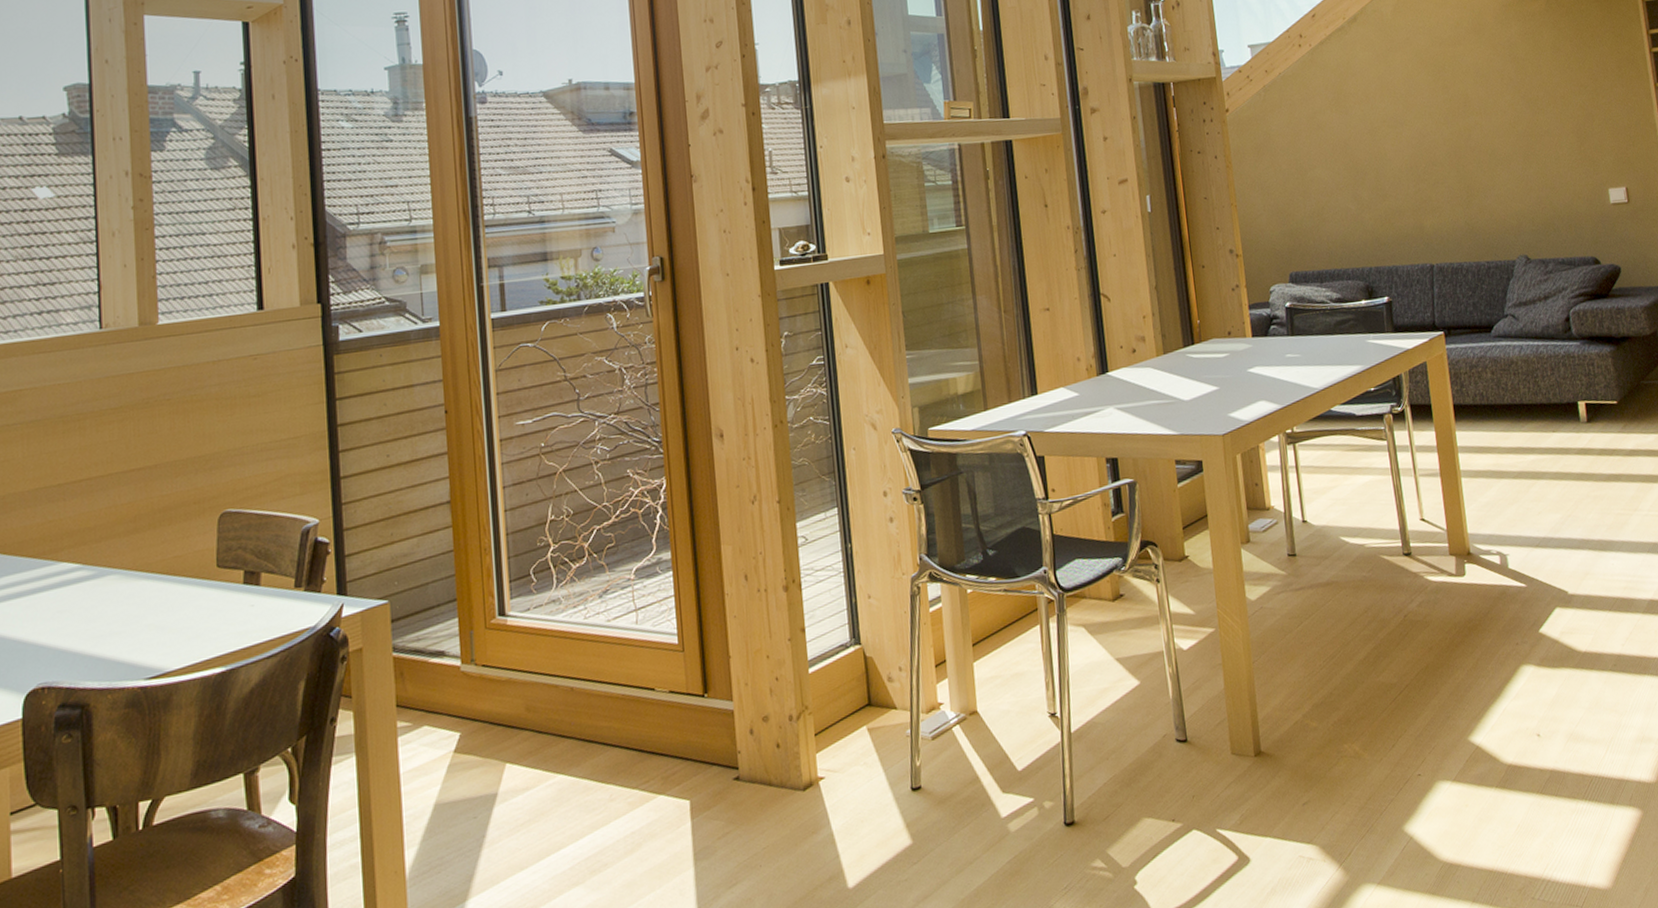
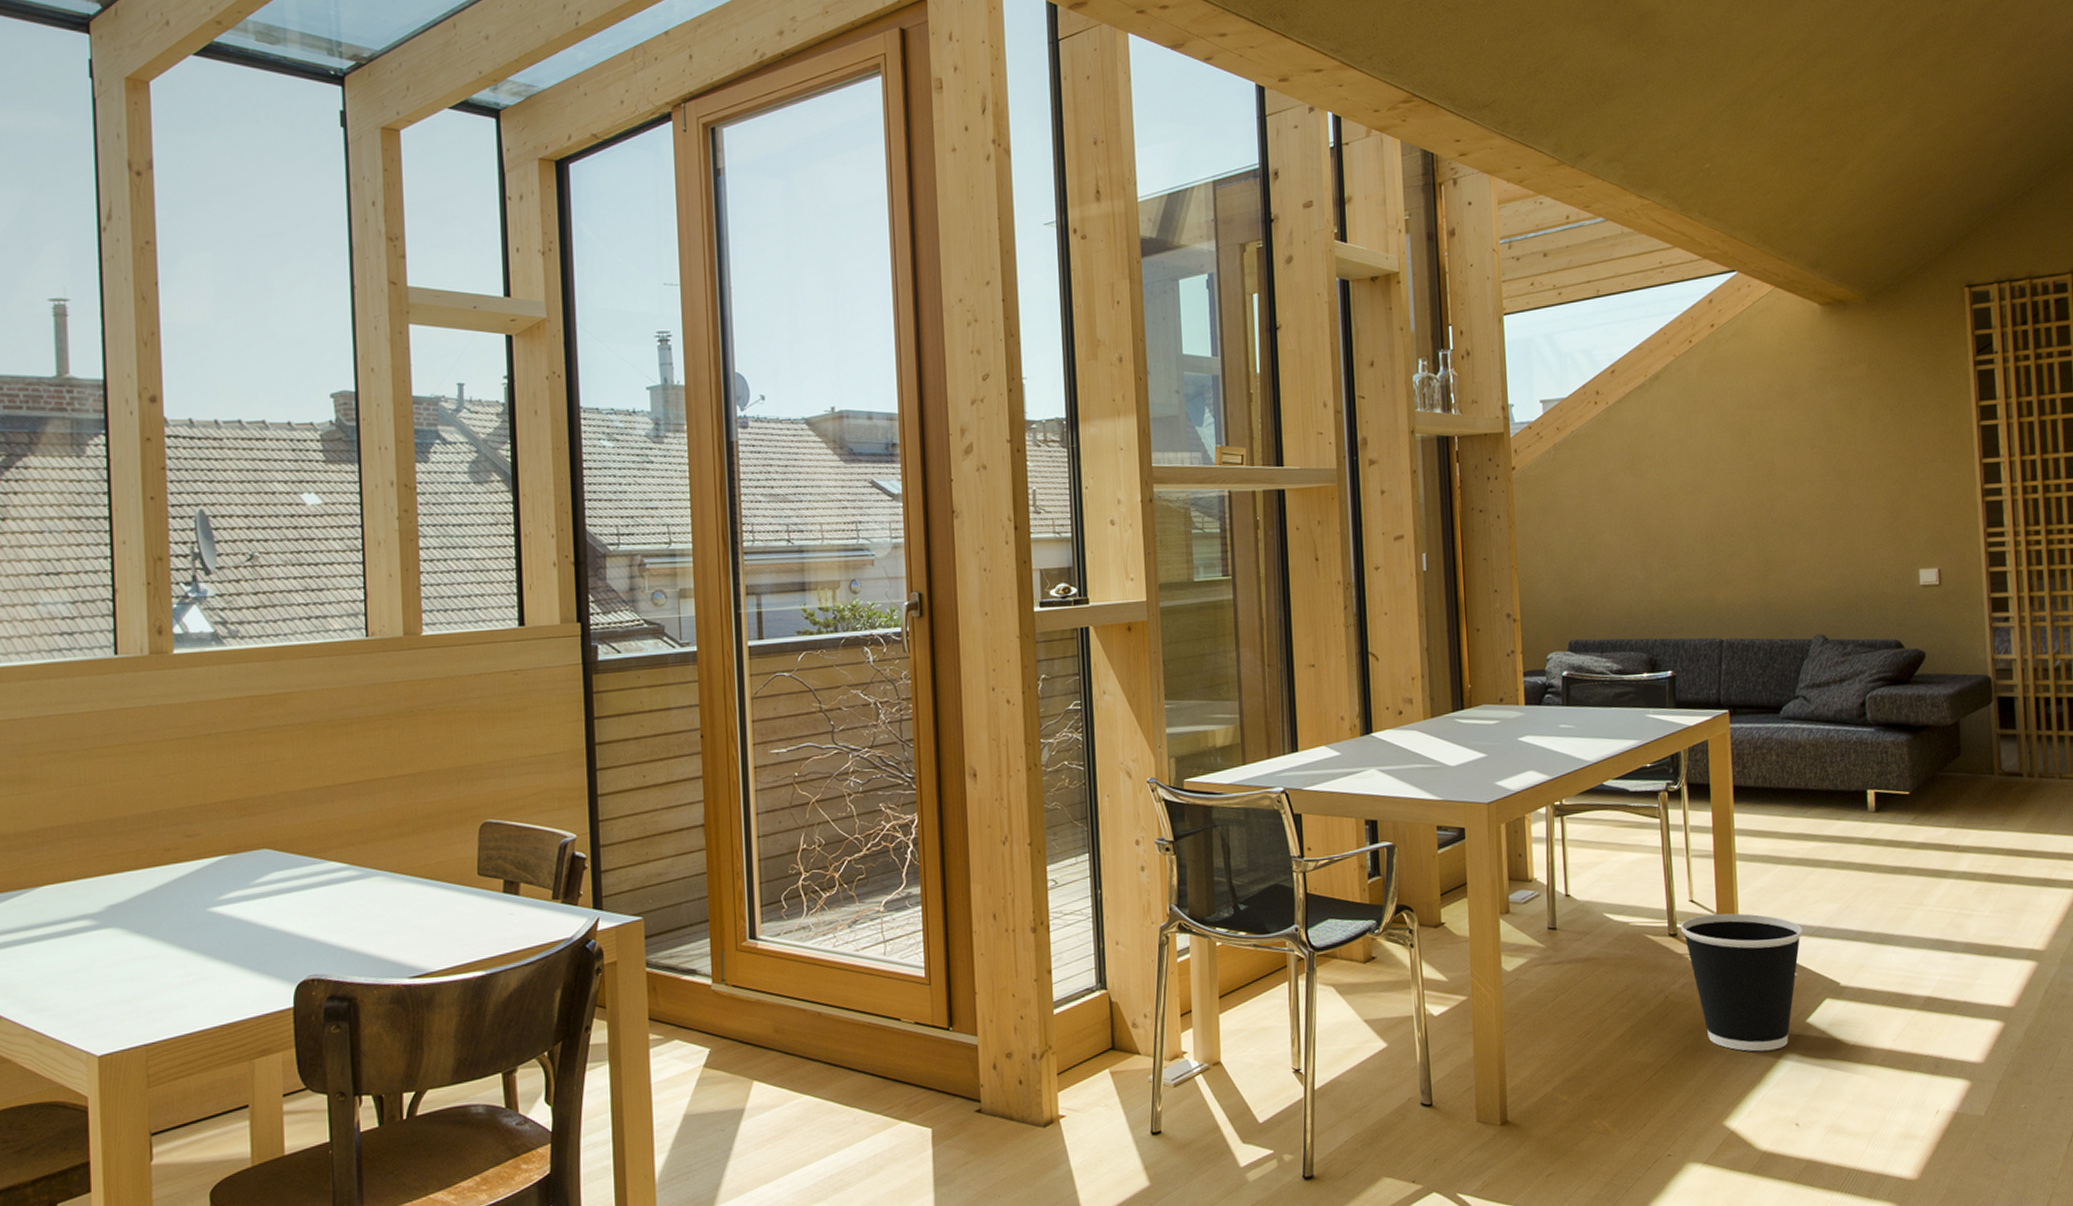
wastebasket: none [1413,529,1529,665] -> present [1680,913,1803,1052]

